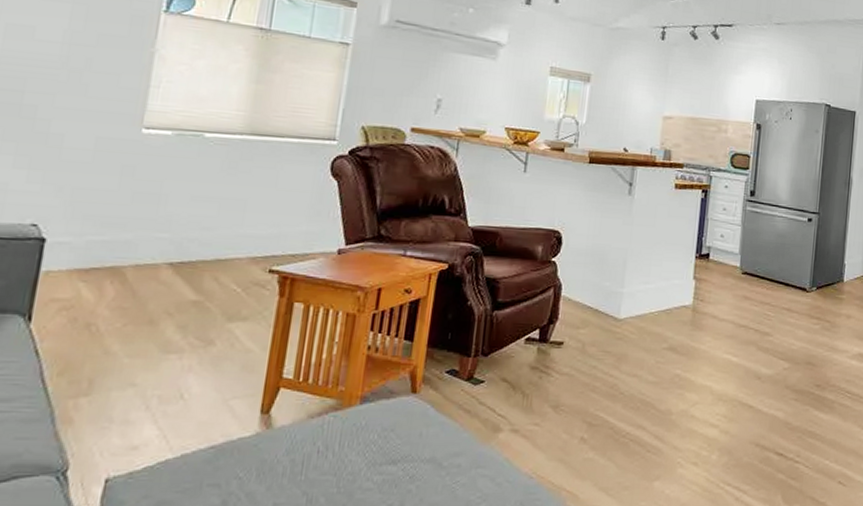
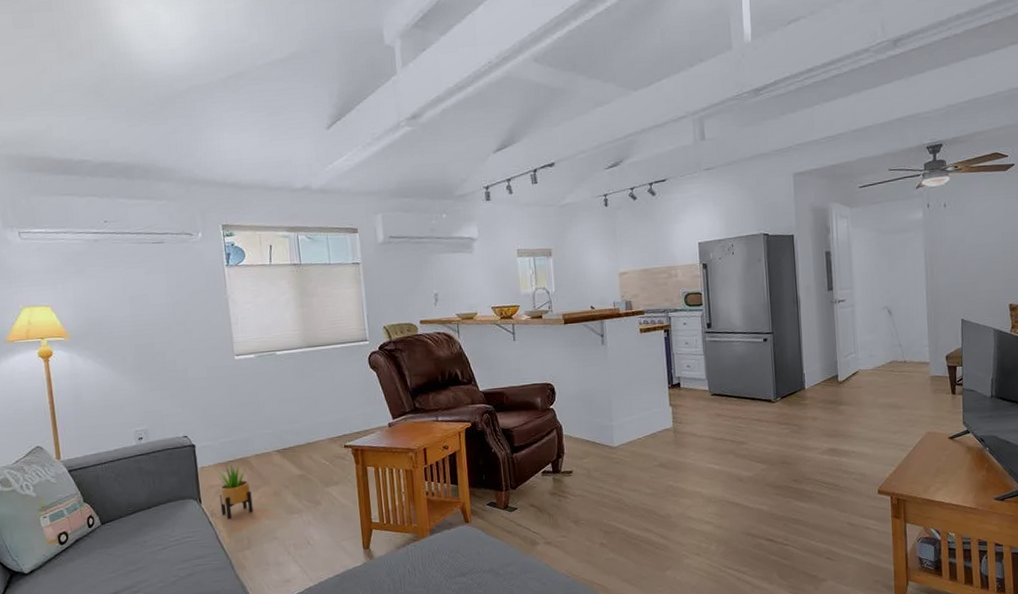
potted plant: none [57,272,117,350] -> present [217,464,254,520]

